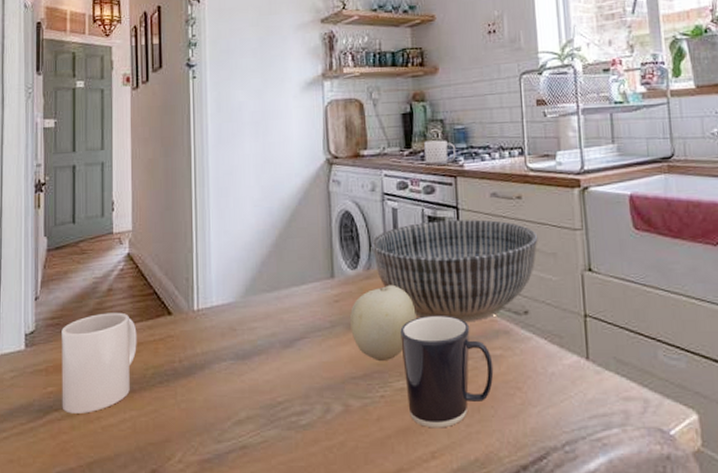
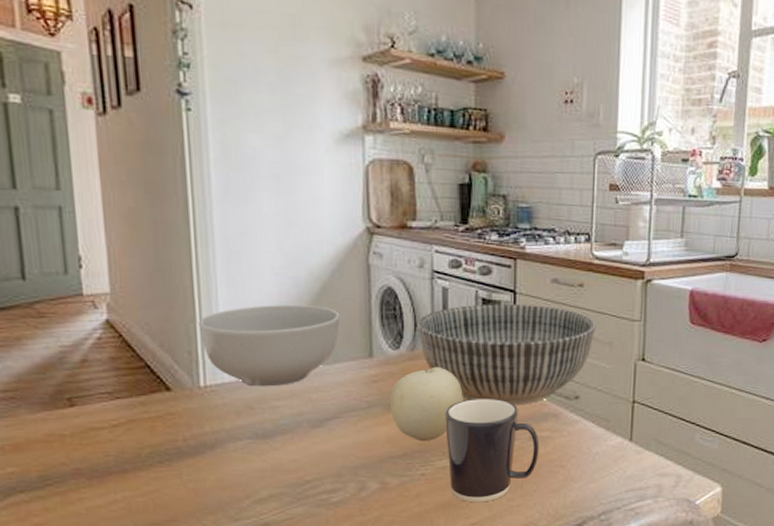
cup: present [62,312,137,414] -> none [19,386,127,495]
bowl: none [194,232,306,309] -> present [198,305,340,387]
mug: present [424,140,456,166] -> none [483,217,518,245]

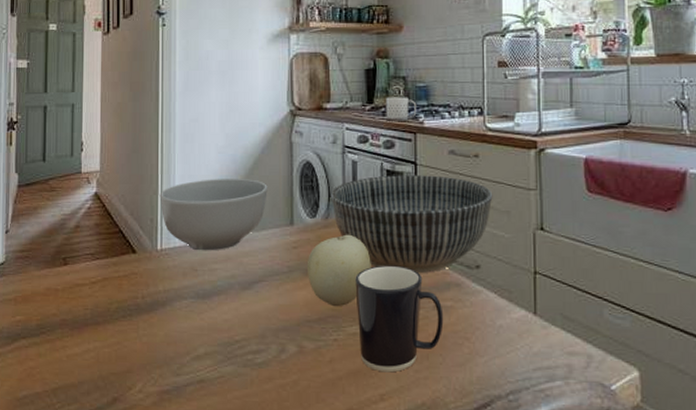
mug: none [483,217,518,245] -> present [386,97,417,121]

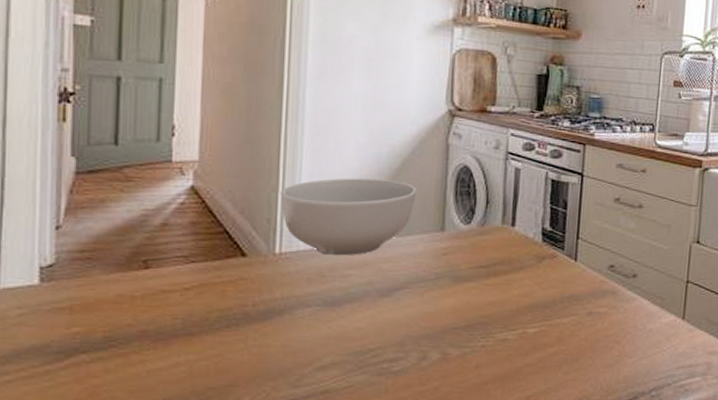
fruit: present [308,234,371,307] -> none [457,242,528,314]
bowl: present [331,175,493,274] -> none [489,185,656,282]
mug: present [355,265,444,373] -> none [508,273,597,376]
mug: present [386,97,417,121] -> none [555,105,589,132]

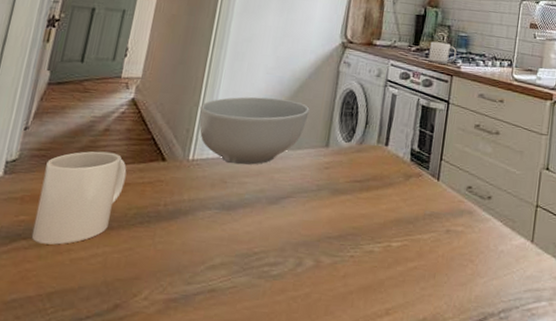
cup: none [92,249,199,357] -> present [31,151,127,245]
mug: none [555,105,589,132] -> present [428,41,457,65]

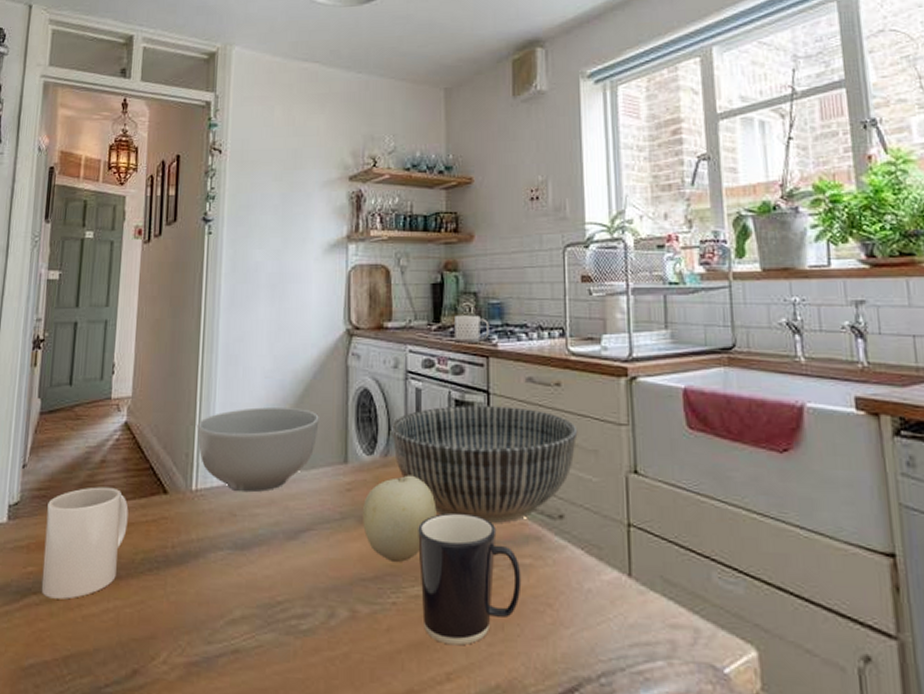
fruit: none [334,159,396,226] -> present [363,475,437,563]
bowl: none [367,110,511,200] -> present [391,405,578,524]
mug: none [373,190,454,289] -> present [418,512,522,646]

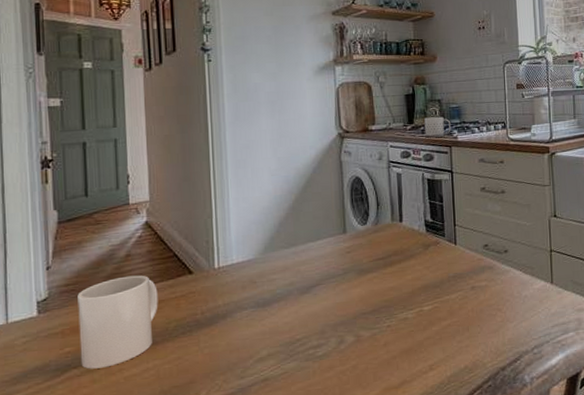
bowl: present [197,407,319,493] -> none [214,196,321,265]
fruit: present [363,475,437,563] -> none [361,236,417,299]
bowl: present [391,405,578,524] -> none [379,180,516,263]
mug: present [418,512,522,646] -> none [404,257,480,347]

